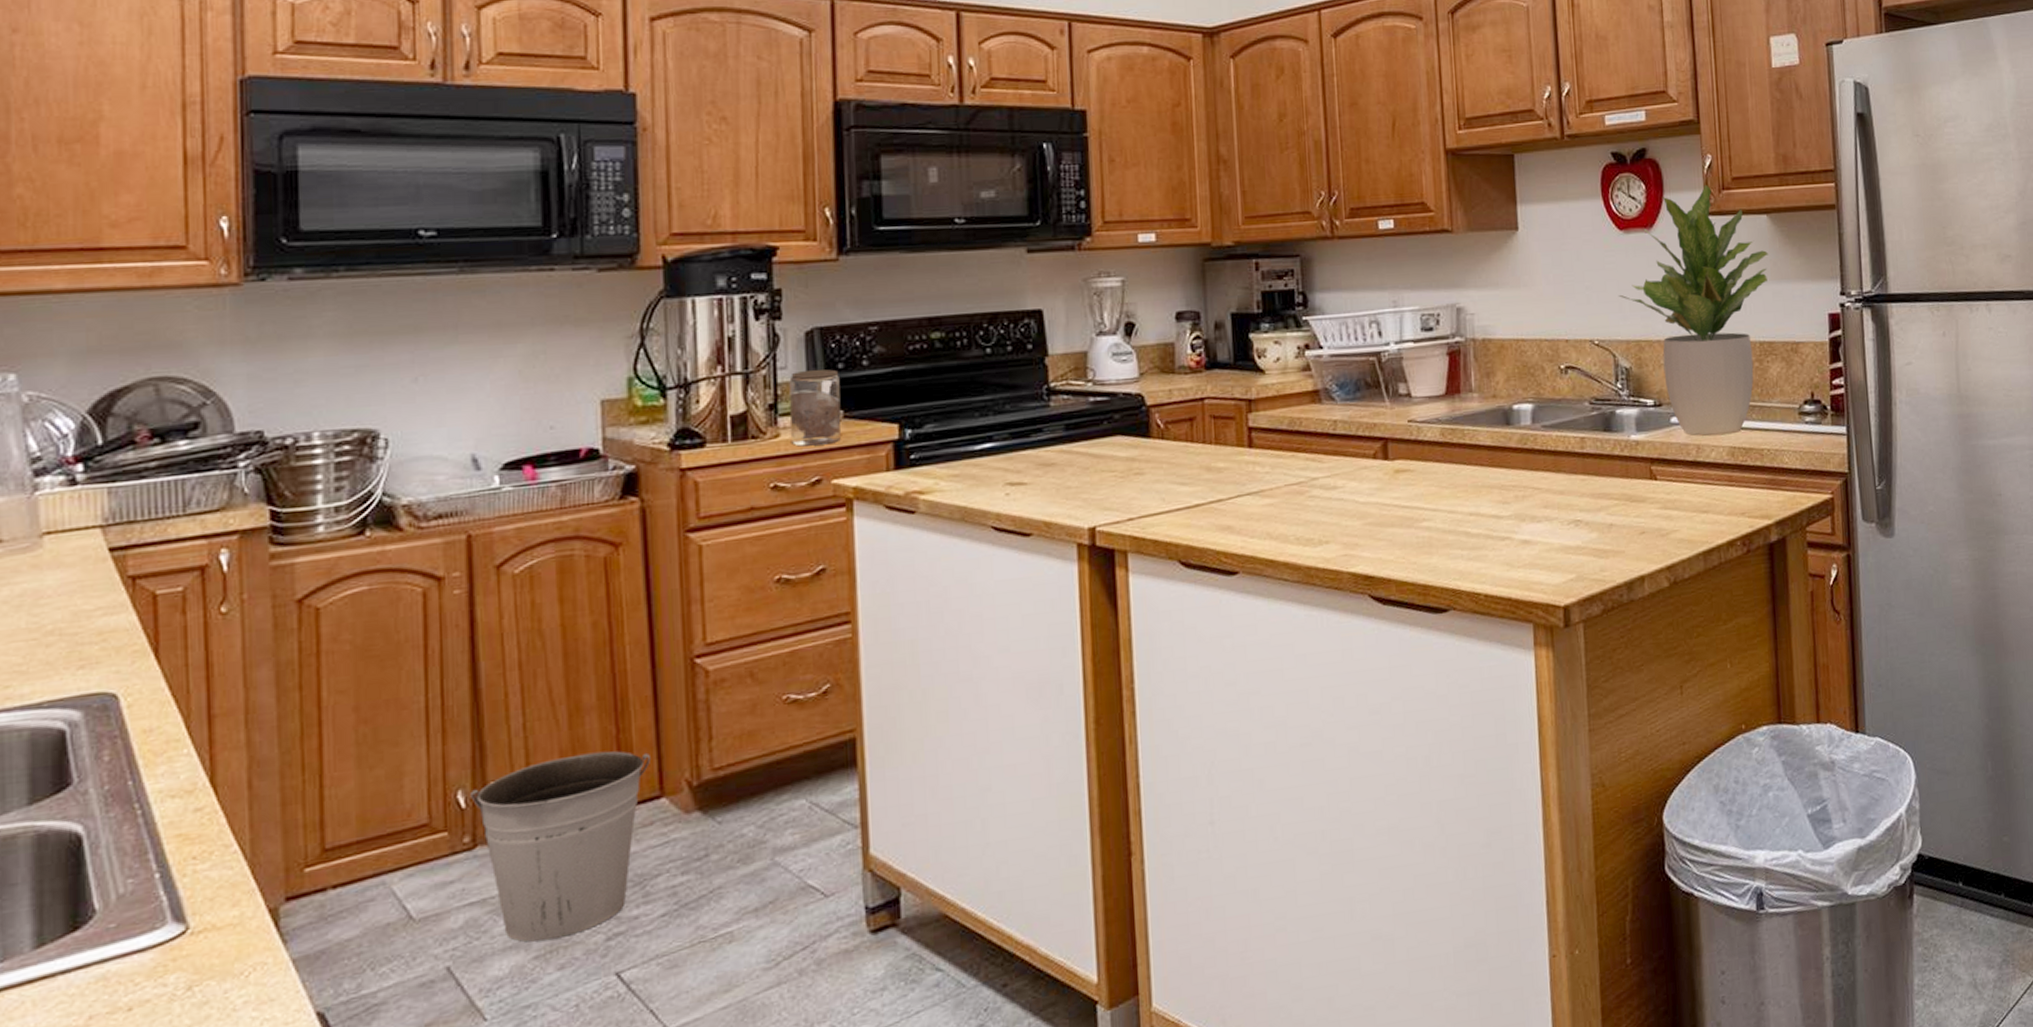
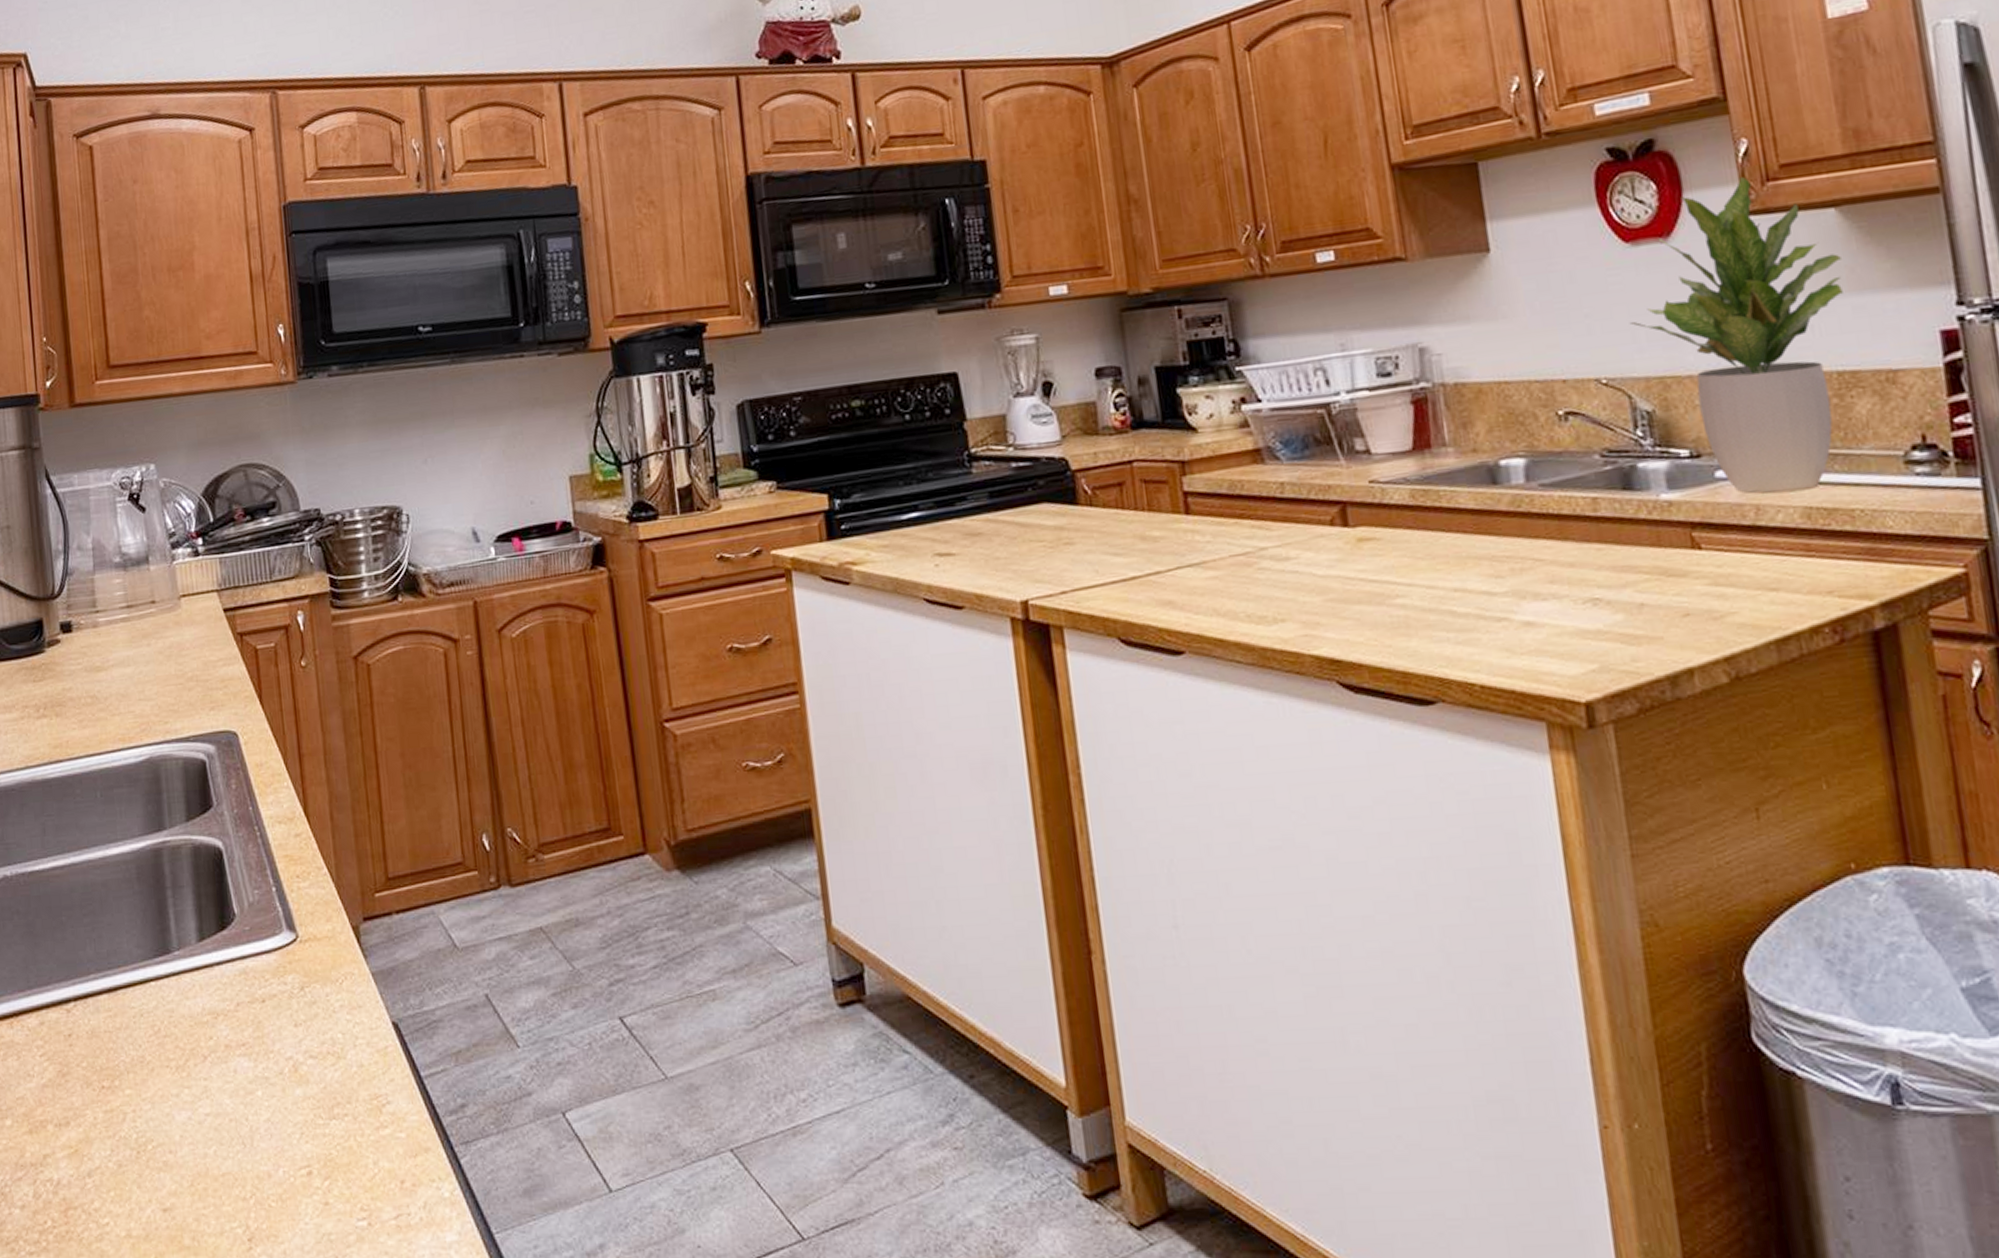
bucket: present [470,751,650,942] -> none [492,806,634,980]
jar: present [789,369,842,446] -> none [726,441,776,518]

